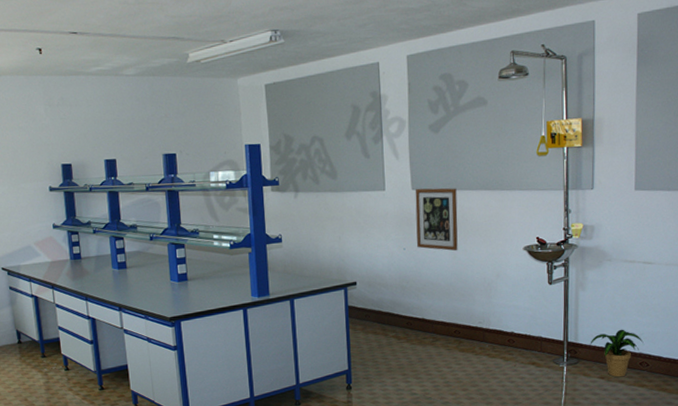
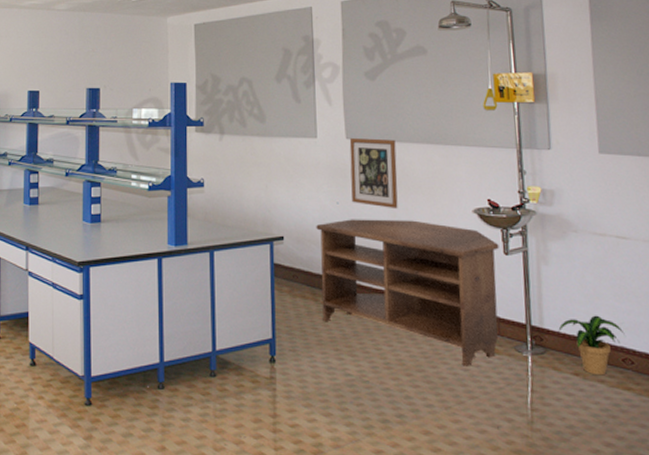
tv stand: none [385,260,545,380] -> present [316,219,499,368]

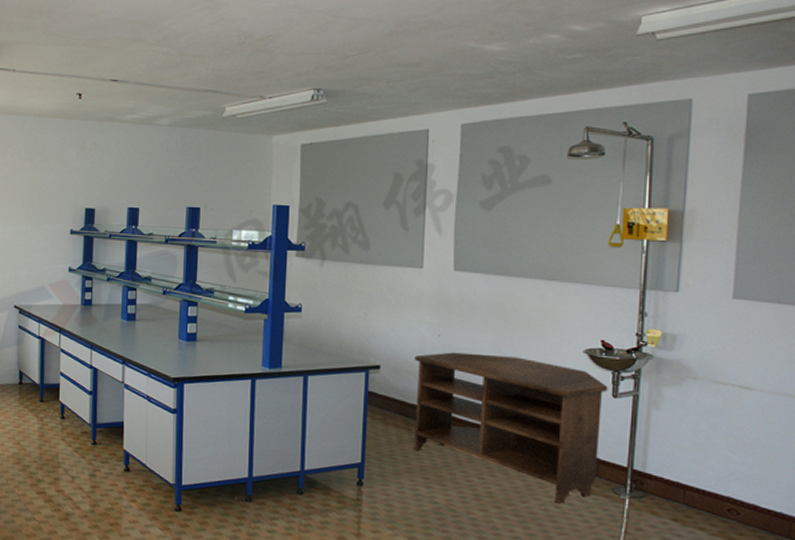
wall art: present [349,137,398,209] -> none [453,269,507,345]
potted plant: present [558,315,625,376] -> none [662,464,734,524]

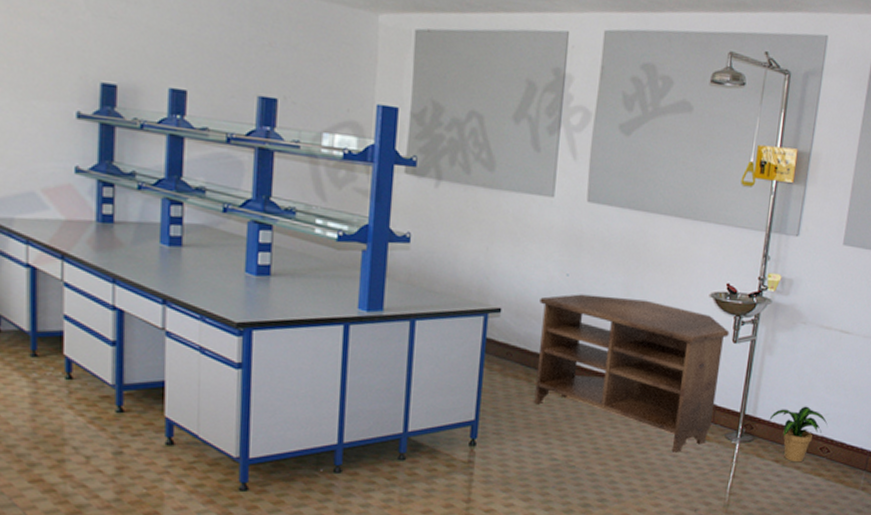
potted plant: none [662,464,734,524] -> present [769,406,828,463]

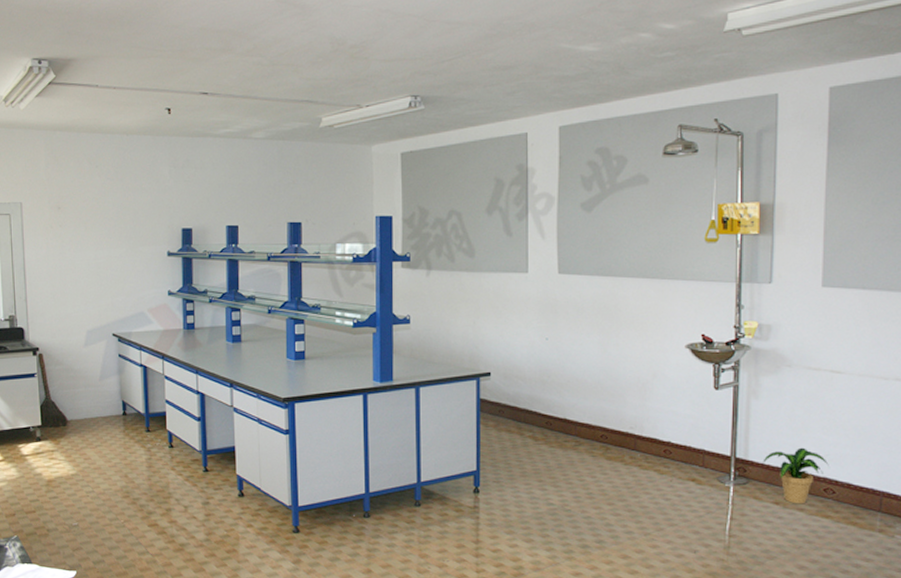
tv stand: present [534,294,730,454] -> none [524,355,710,497]

